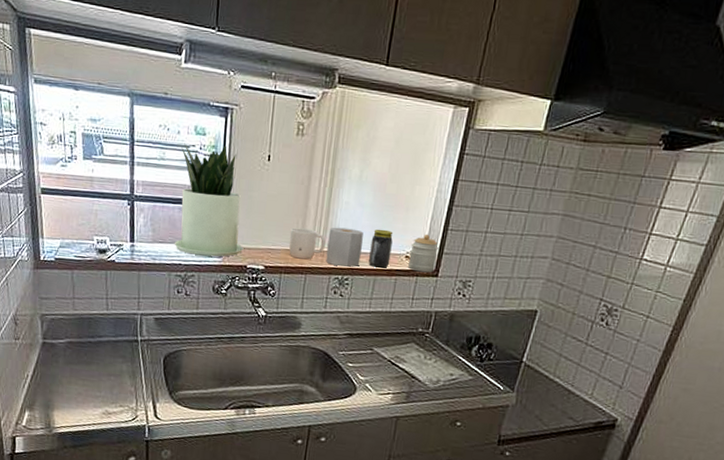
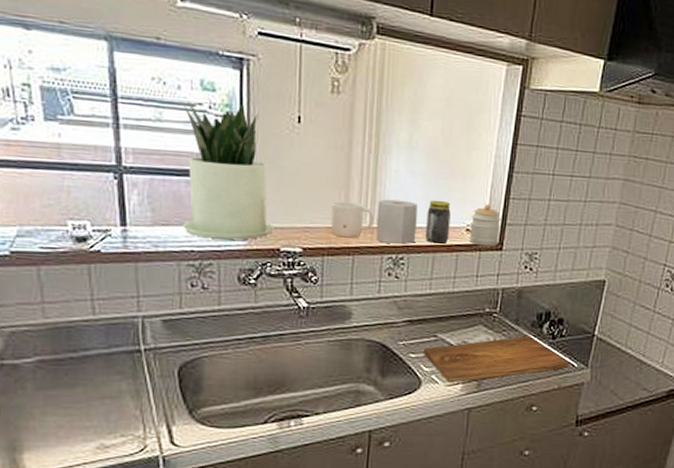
cutting board: none [360,356,496,393] -> present [424,336,569,383]

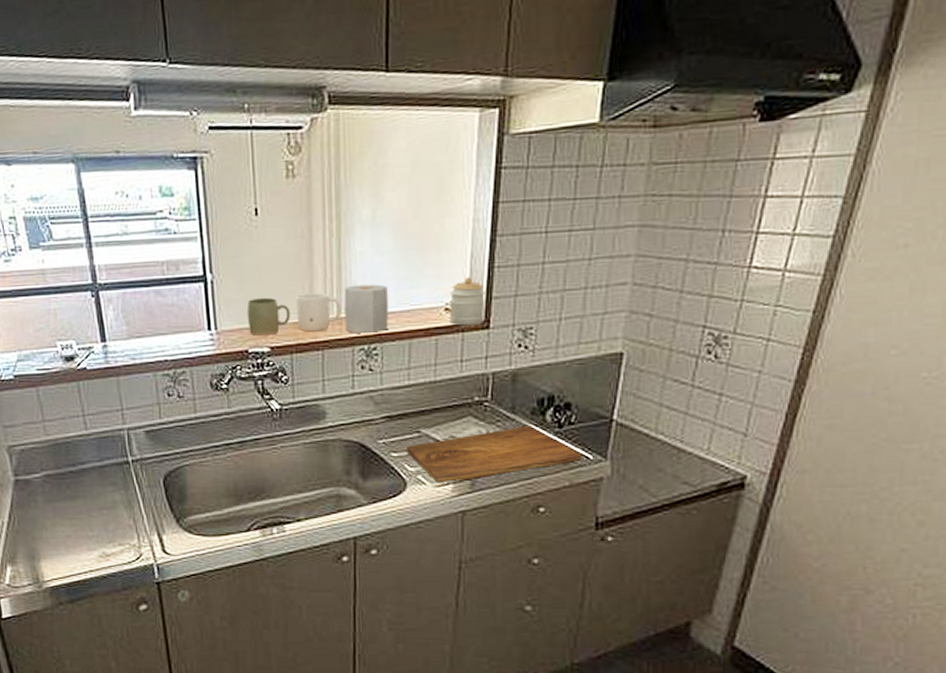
planter: present [182,100,275,240] -> none [146,204,241,346]
mug: none [281,200,325,237] -> present [246,297,290,336]
jar: present [426,200,451,244] -> none [399,279,426,328]

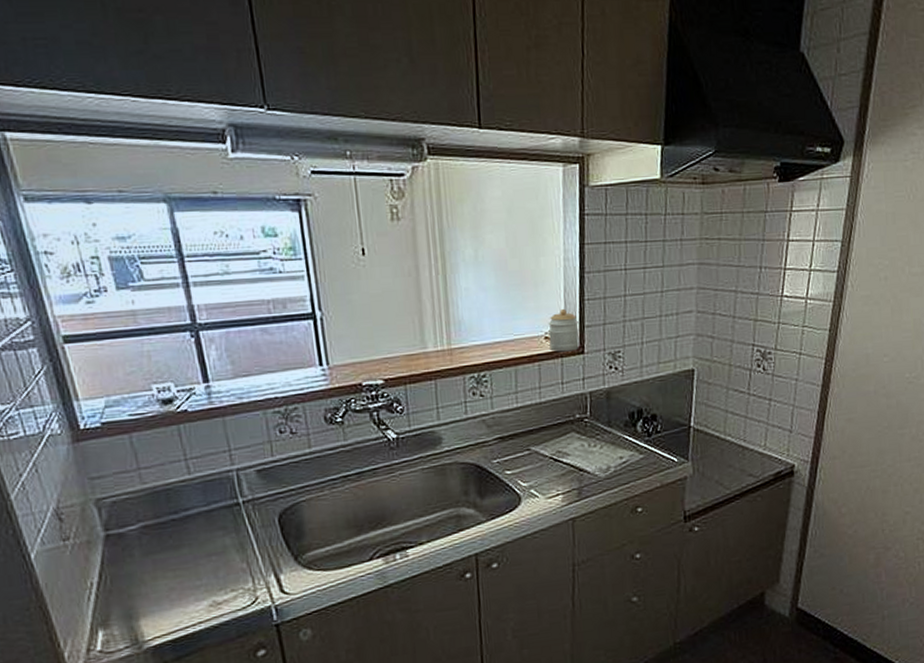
mug: present [246,297,290,336] -> none [358,332,402,369]
mug: present [295,293,342,332] -> none [406,326,451,364]
paper towel roll: present [344,284,389,335] -> none [452,317,496,364]
cutting board: present [407,426,582,484] -> none [519,437,669,495]

